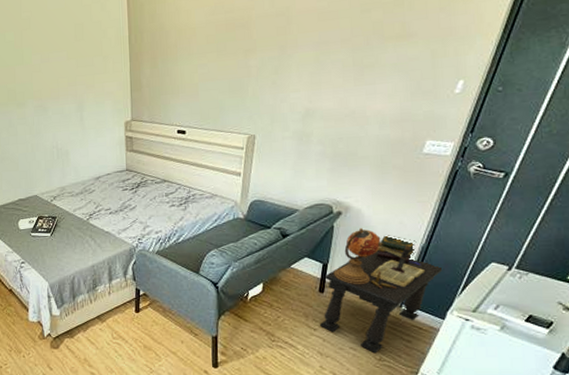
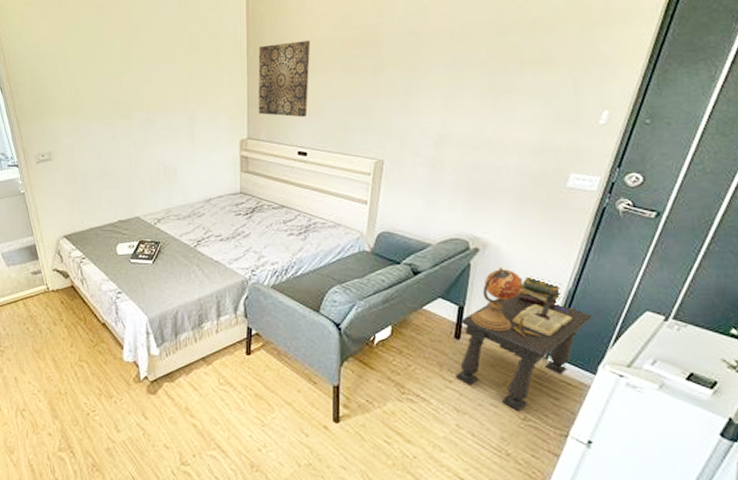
wall art: none [139,26,187,99] -> present [258,40,311,117]

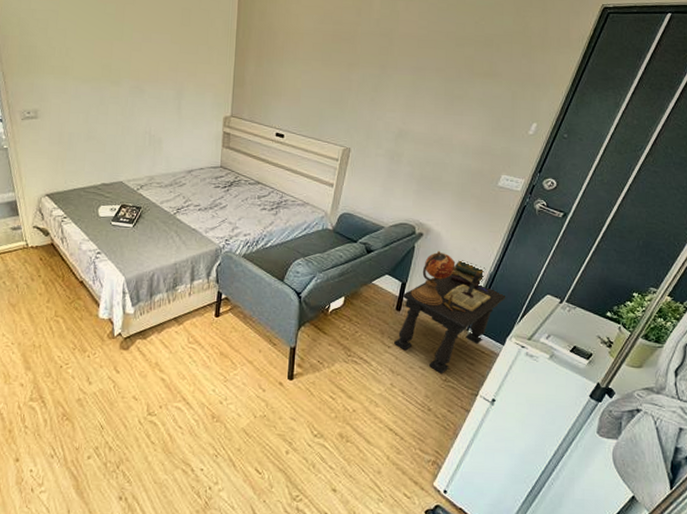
wall art: present [258,40,311,117] -> none [242,29,296,102]

